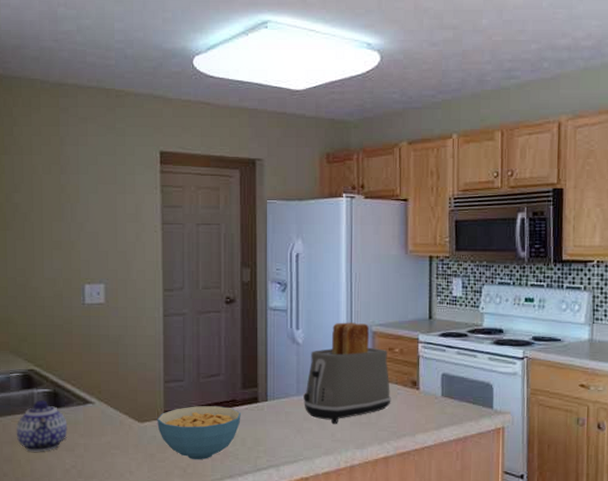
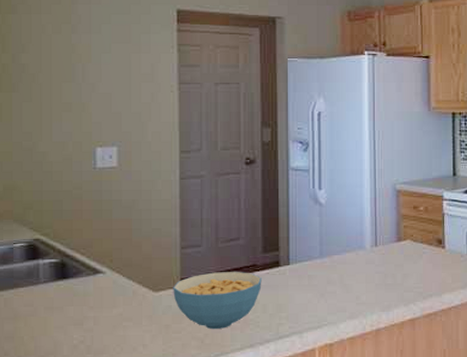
teapot: present [16,399,68,452] -> none [19,270,76,328]
toaster: present [304,322,391,424] -> none [327,181,417,286]

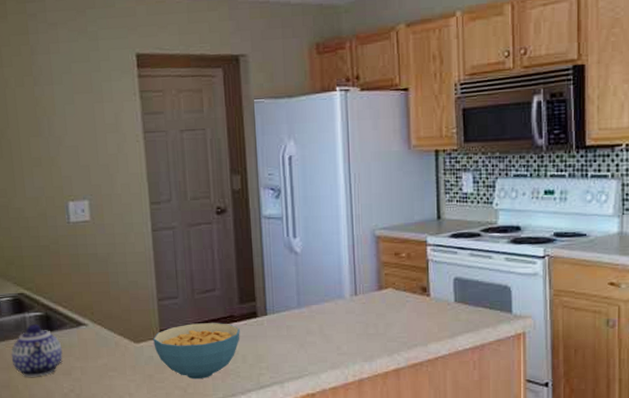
teapot: none [19,270,76,328] -> present [11,323,63,377]

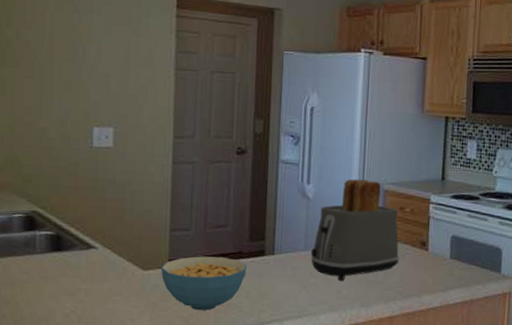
teapot: present [11,323,63,377] -> none [16,242,69,295]
toaster: none [305,227,400,336] -> present [311,179,400,281]

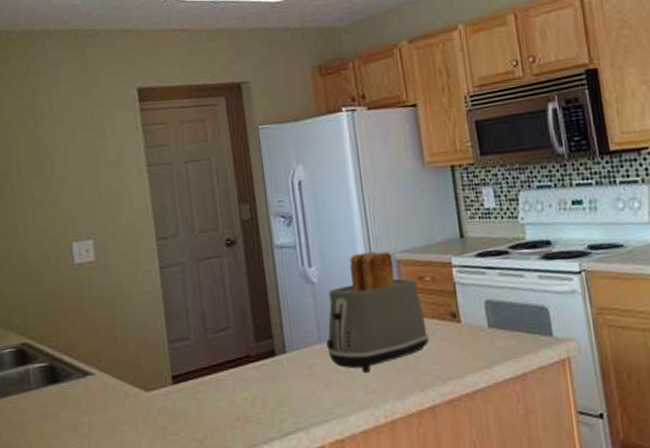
cereal bowl: present [161,256,247,311] -> none [165,364,259,430]

